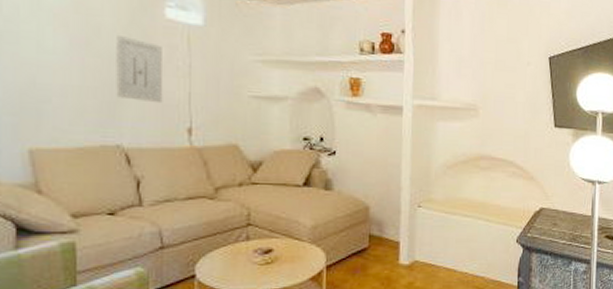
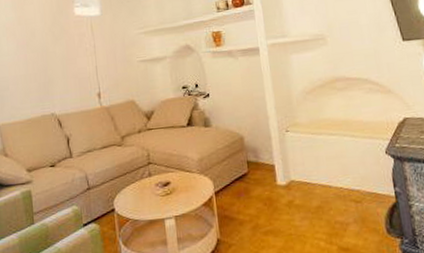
wall art: present [116,34,164,104] -> none [45,33,79,79]

